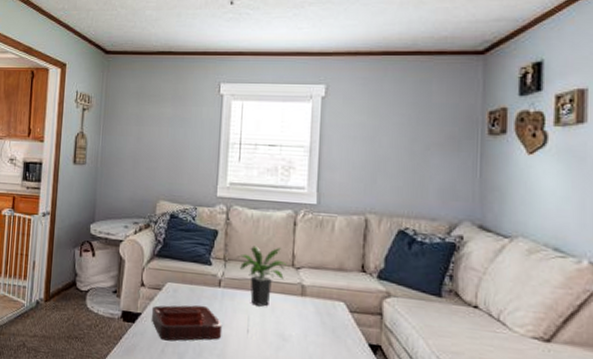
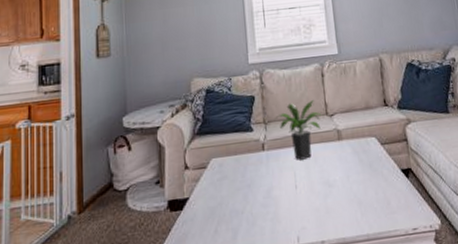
decorative tray: present [151,305,223,341] -> none [199,172,273,220]

